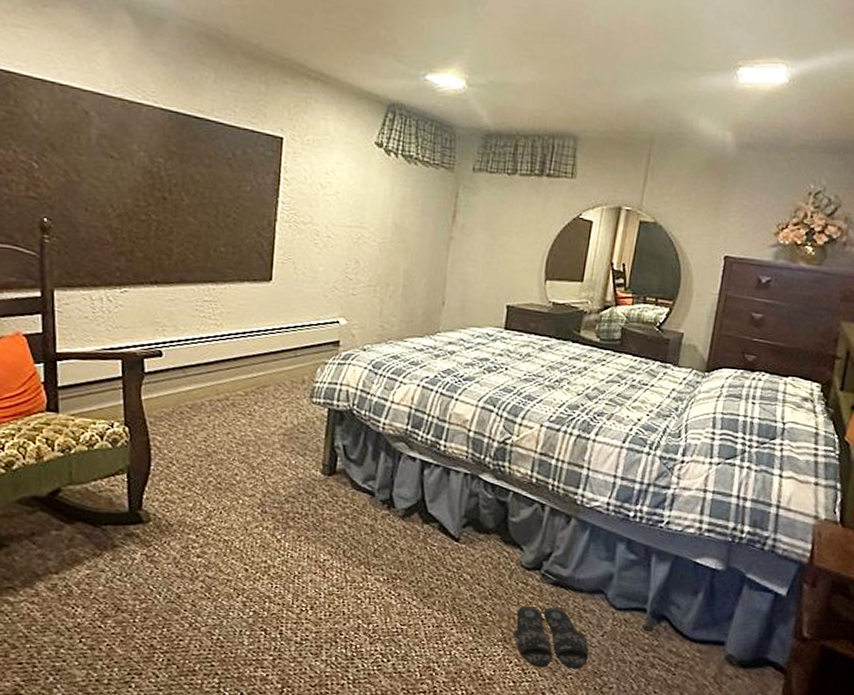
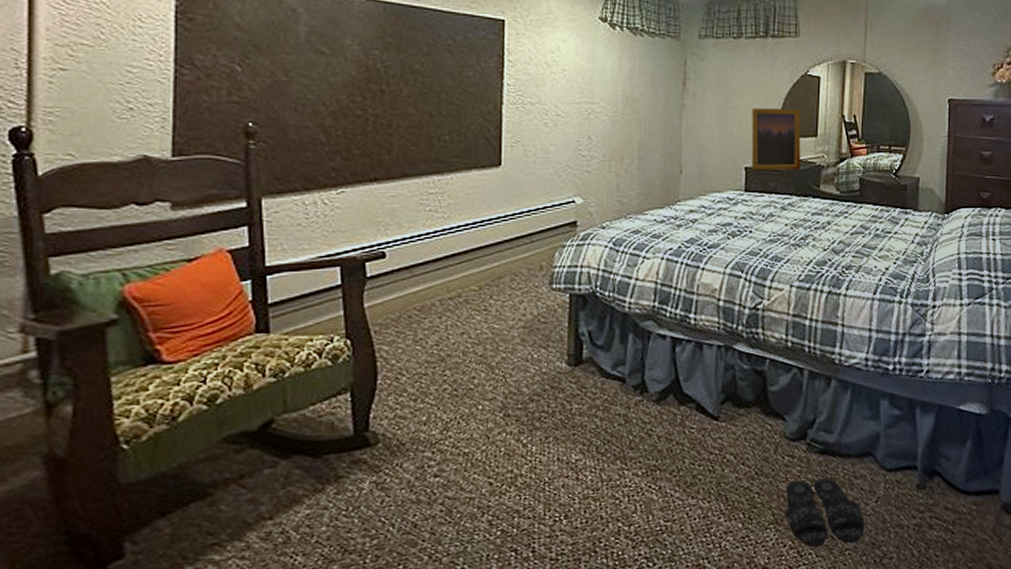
picture frame: none [513,247,568,314] -> present [751,108,801,171]

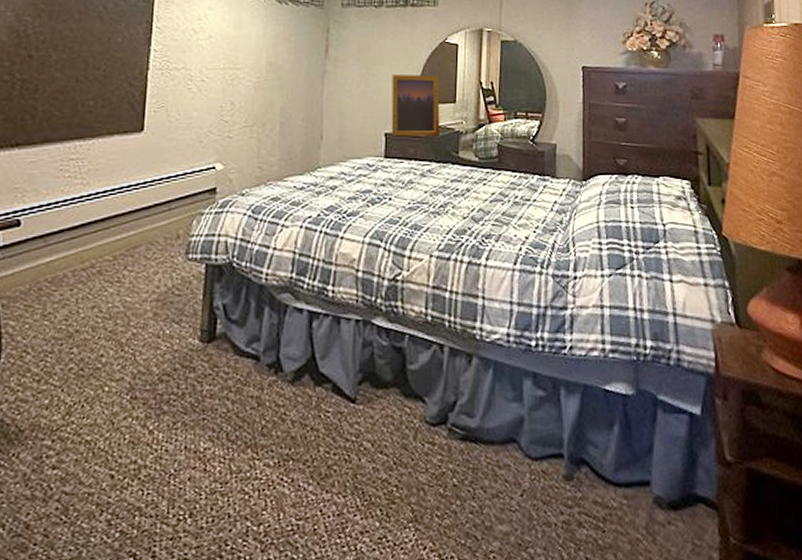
slippers: present [784,478,865,547] -> none [424,468,510,549]

